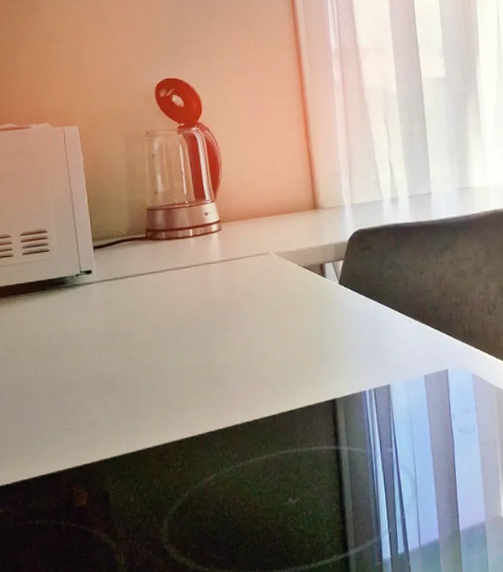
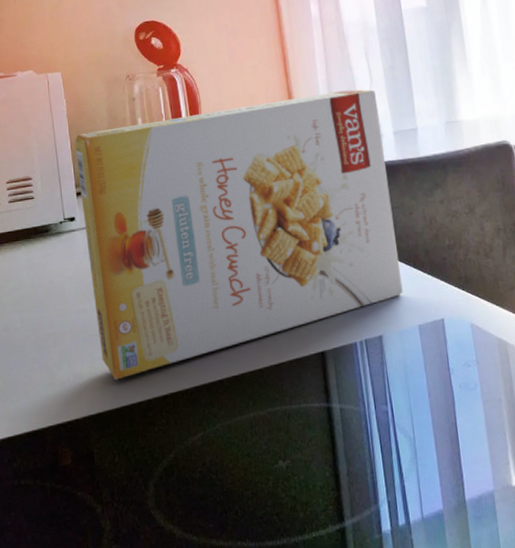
cereal box: none [92,154,411,426] -> present [74,89,403,380]

